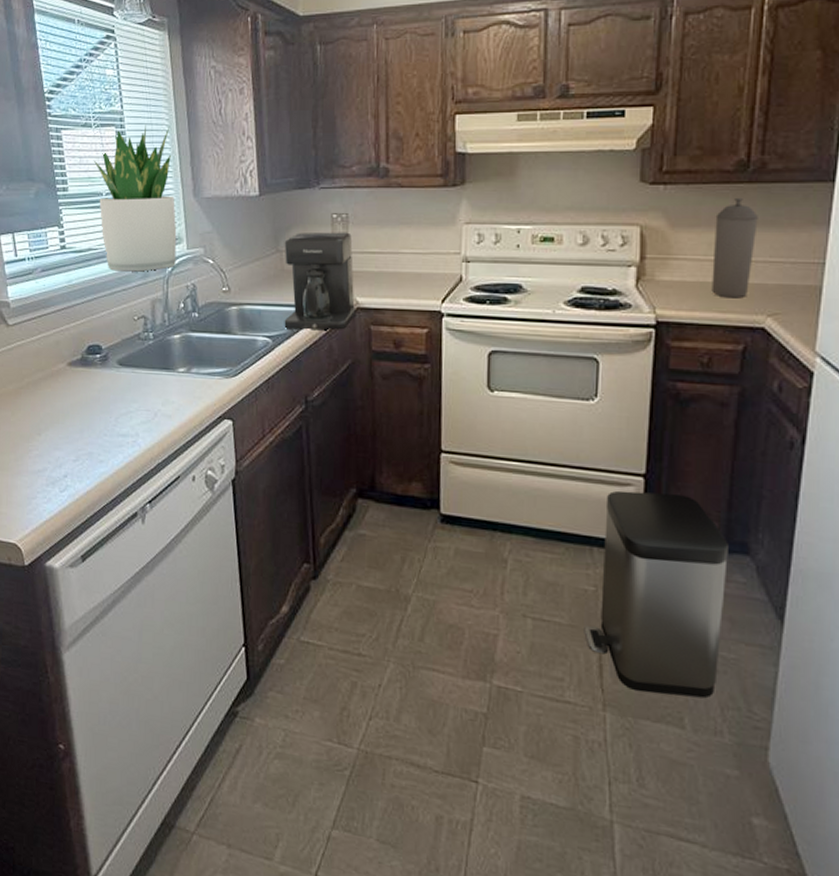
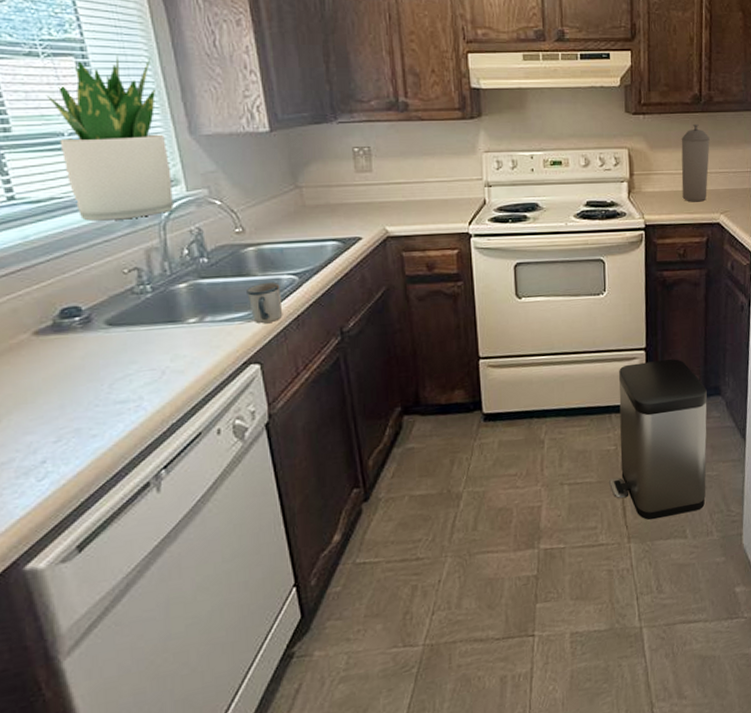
mug: none [227,341,256,382] -> present [246,281,283,324]
coffee maker: present [284,232,356,330] -> none [303,165,387,265]

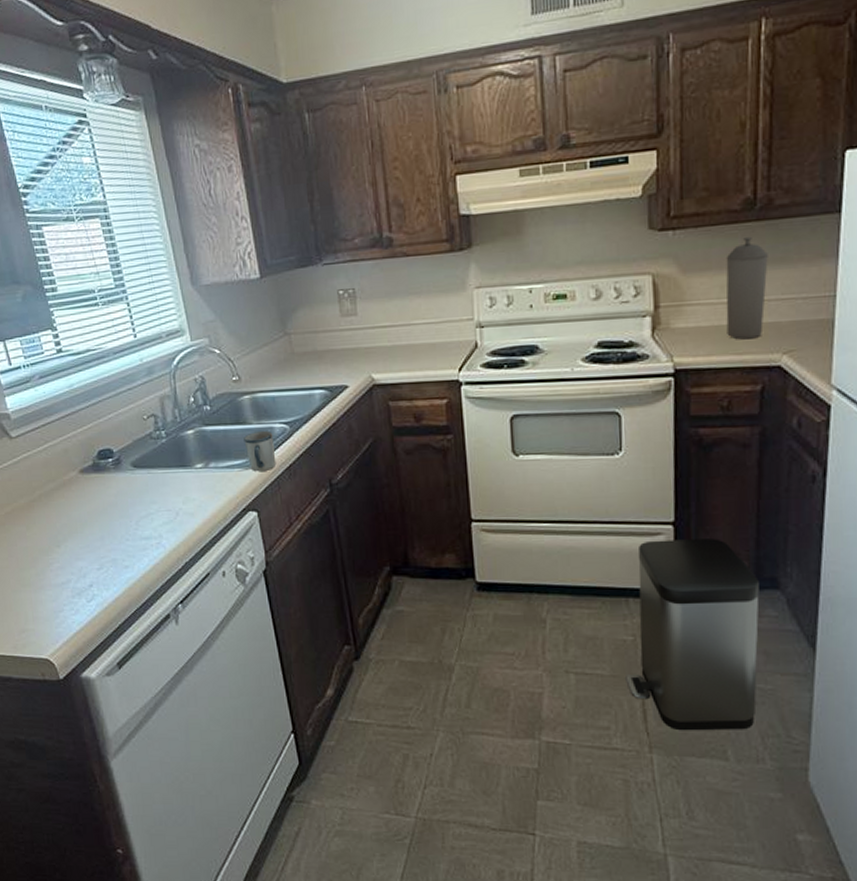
planter: present [46,55,174,221] -> none [80,212,181,371]

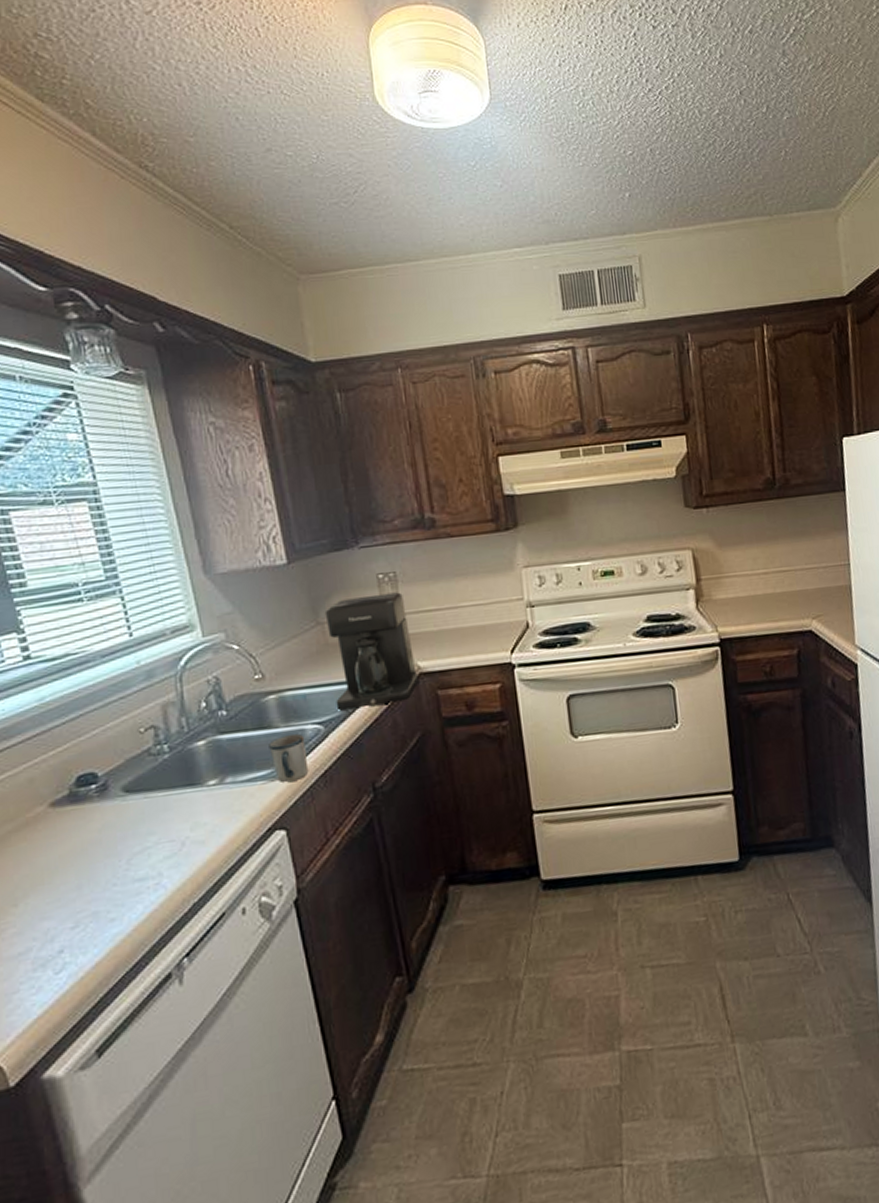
coffee maker: none [291,308,373,414] -> present [324,592,419,711]
pedal bin: present [625,538,759,730] -> none [701,803,827,1012]
canister: present [726,236,768,340] -> none [755,512,793,608]

